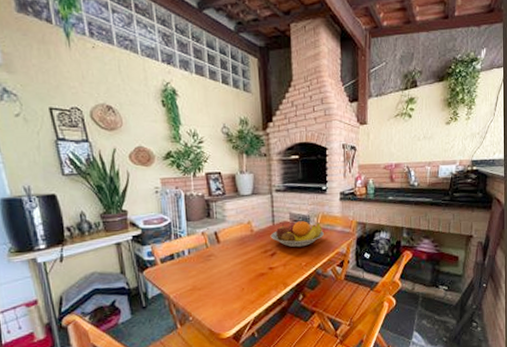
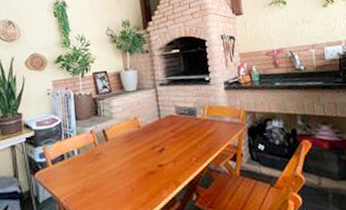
fruit bowl: present [270,221,324,248] -> none [157,113,212,142]

